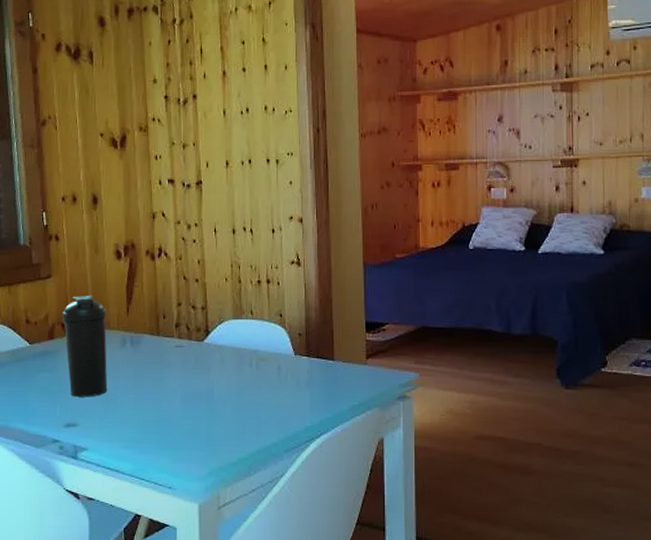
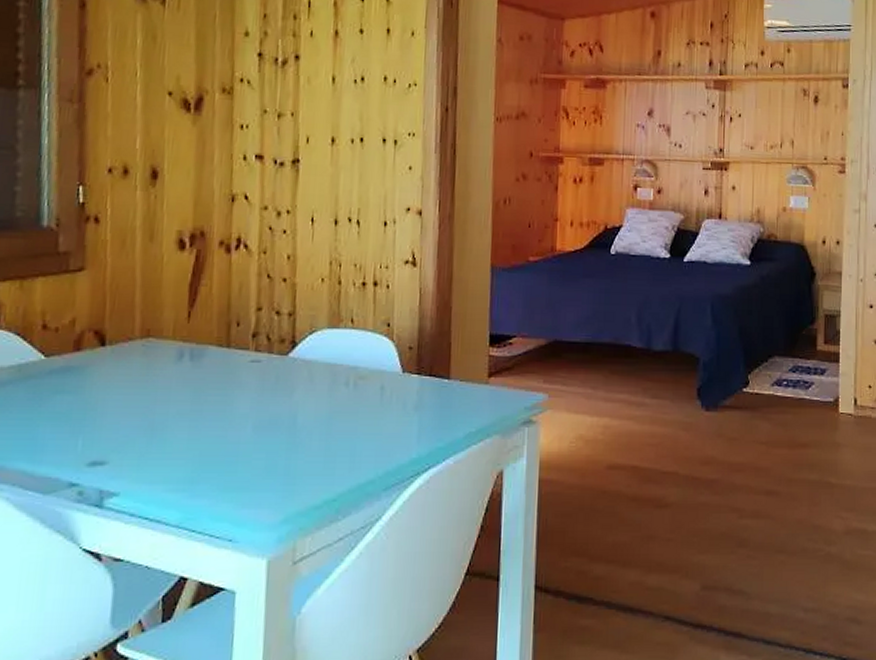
water bottle: present [62,295,108,397] -> none [96,294,160,426]

